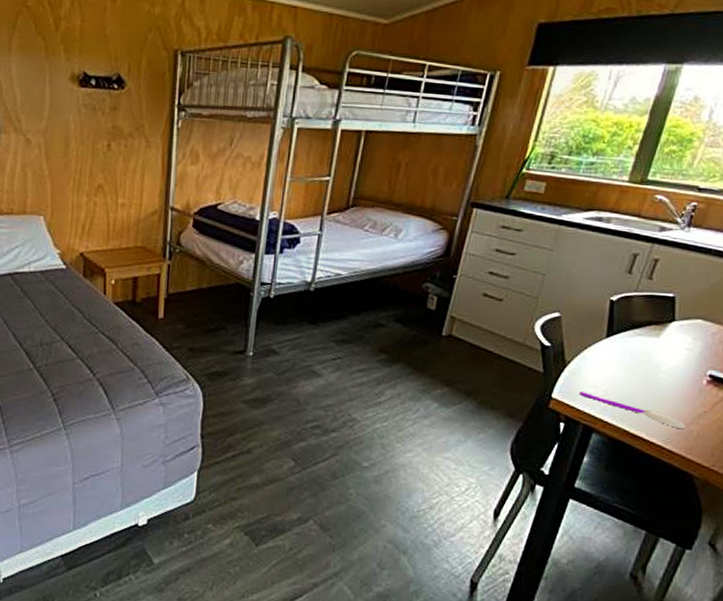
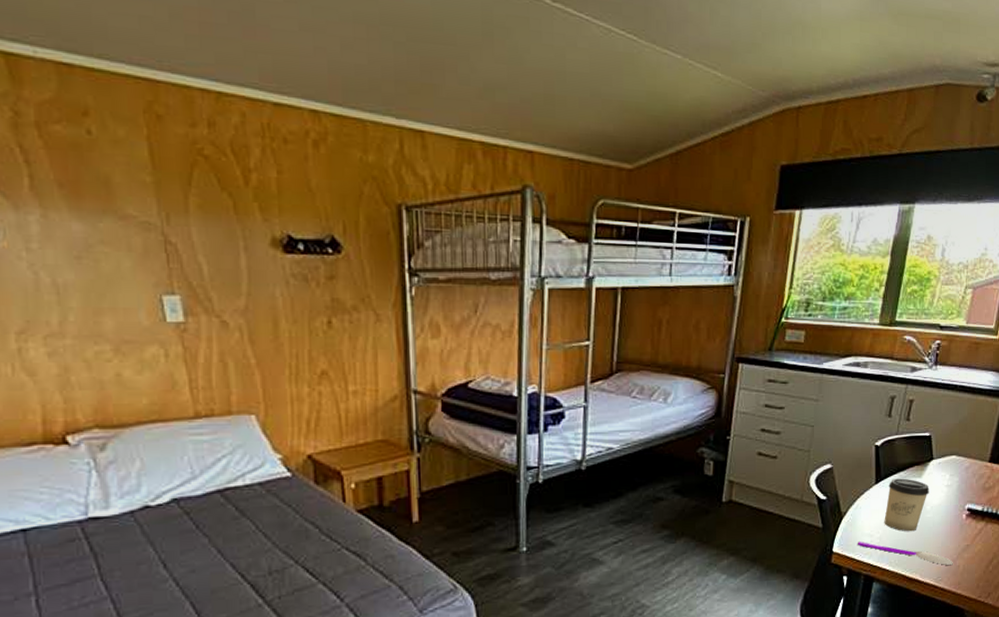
cup: none [611,335,667,390] -> present [884,478,929,532]

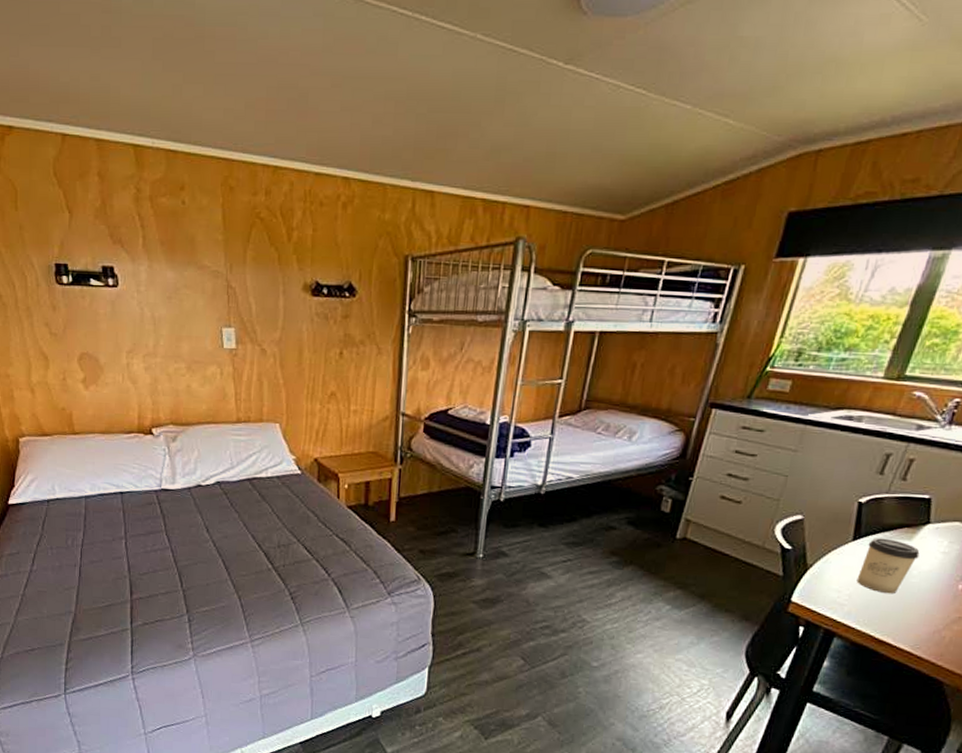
spoon: present [858,541,953,566] -> none [821,594,938,636]

